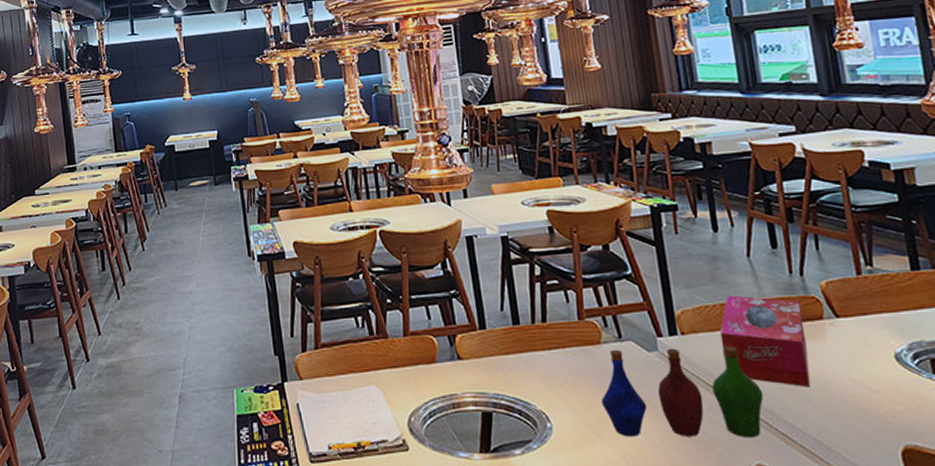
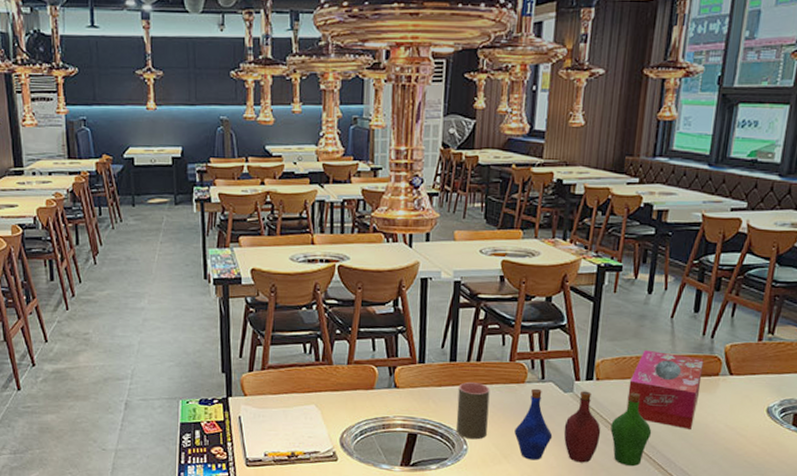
cup: none [528,347,571,415] -> present [456,382,490,440]

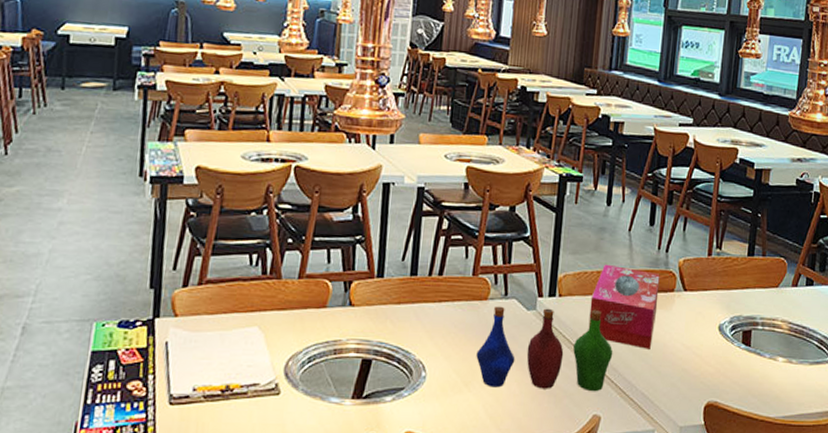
cup: present [456,382,490,440] -> none [414,299,452,365]

